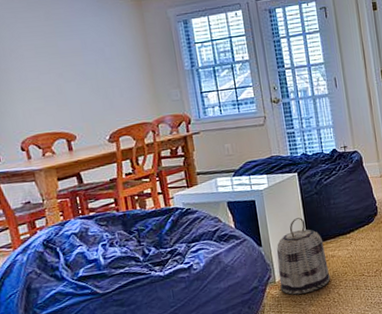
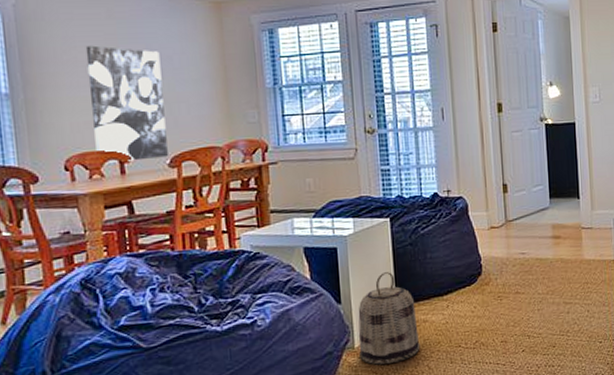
wall art: none [30,43,107,142] -> present [85,45,168,162]

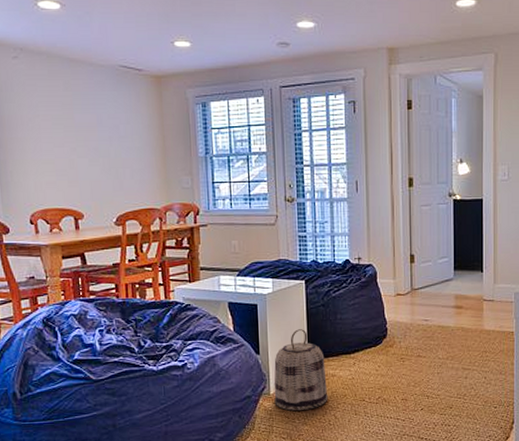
wall art: present [85,45,168,162] -> none [47,114,115,219]

